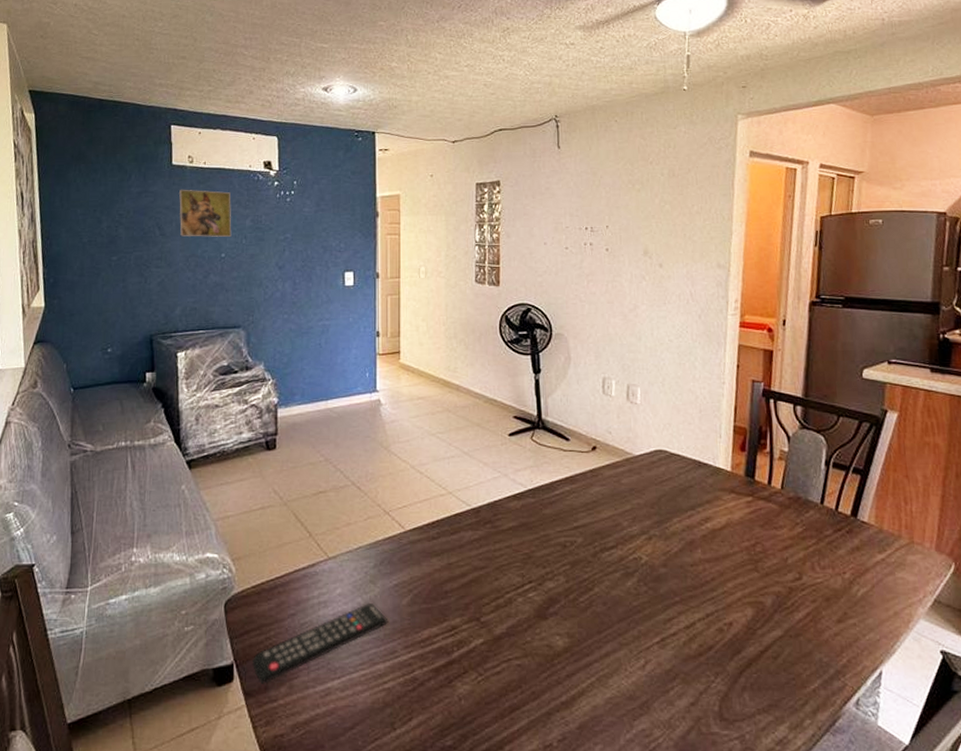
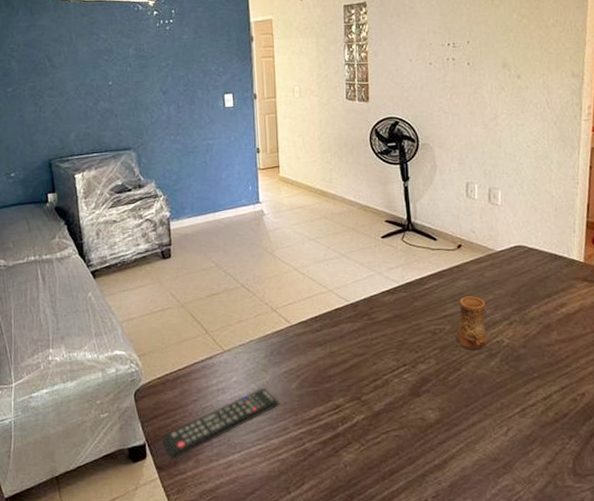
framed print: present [179,189,232,237] -> none [65,22,117,67]
cup: none [588,505,625,568] -> present [455,296,488,351]

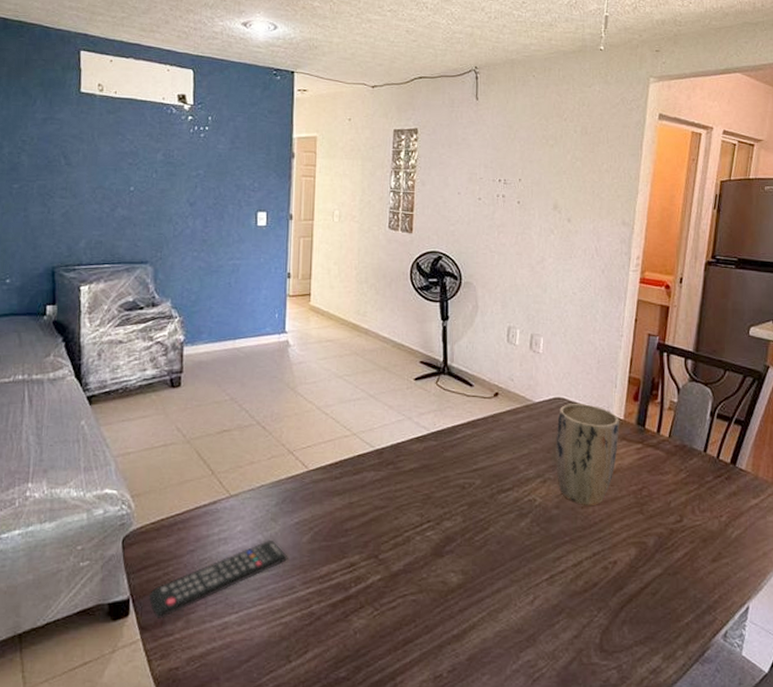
cup: present [455,296,488,351] -> none [485,449,520,509]
plant pot: none [519,250,580,344] -> present [556,404,619,506]

